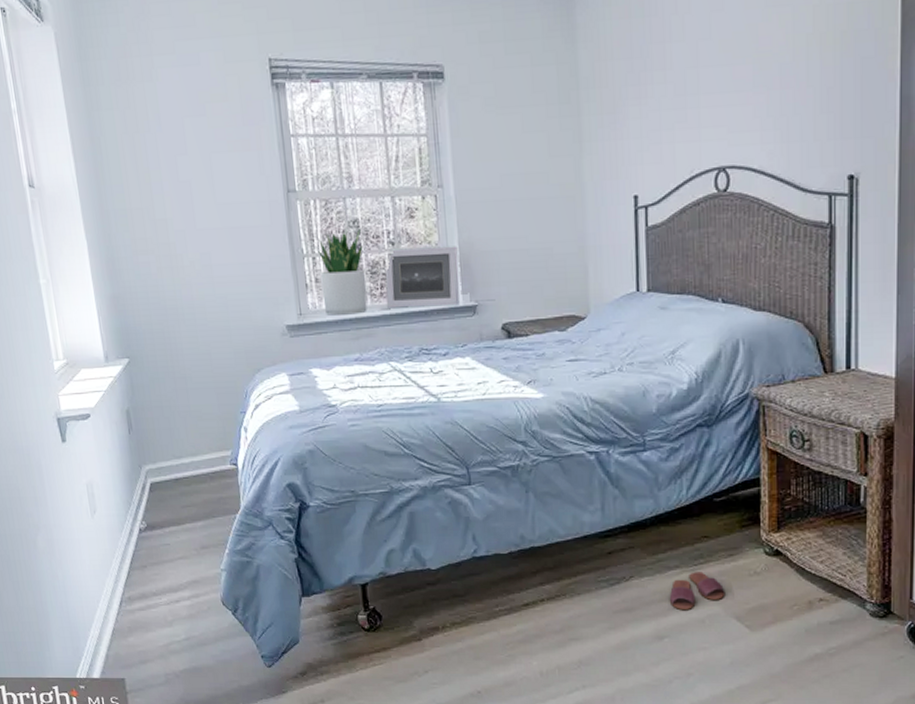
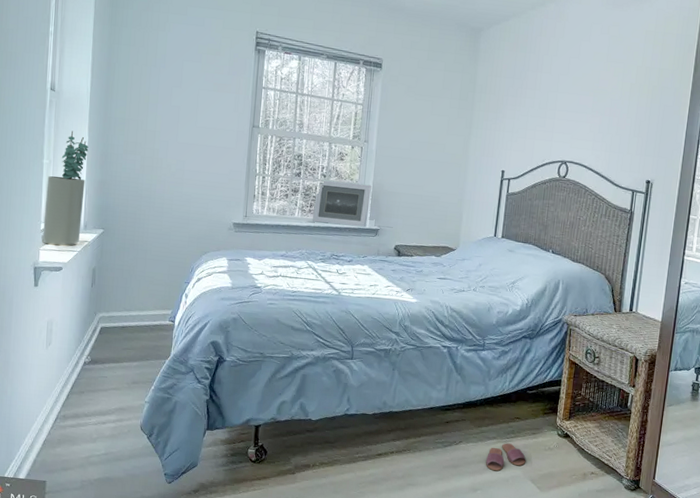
vase: none [49,236,103,388] -> present [42,130,89,246]
planter: present [318,228,368,316] -> none [265,160,302,223]

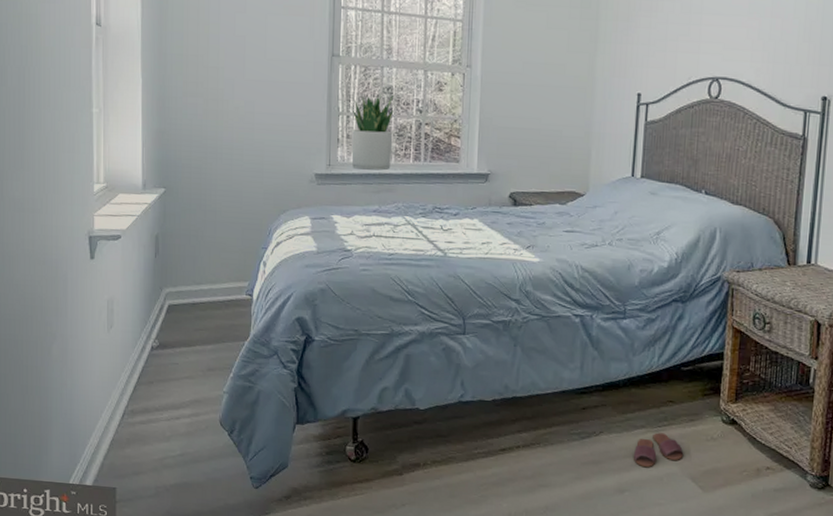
vase: present [42,130,89,246] -> none [96,72,143,210]
planter: none [265,160,302,223] -> present [351,93,394,171]
picture frame: present [312,180,372,227] -> none [408,116,478,172]

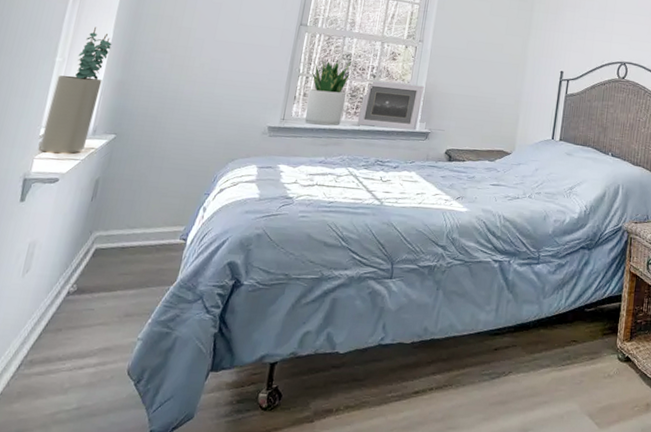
vase: none [96,72,143,210] -> present [39,27,112,154]
picture frame: none [408,116,478,172] -> present [357,80,424,131]
slippers: present [633,432,684,468] -> none [537,371,583,406]

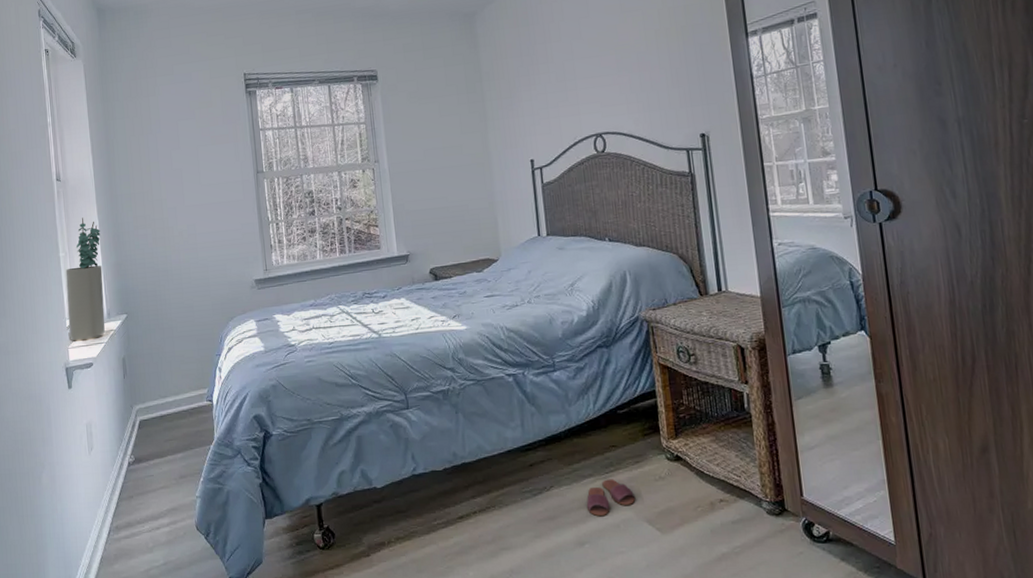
planter: present [305,59,351,126] -> none [281,199,320,270]
picture frame: present [357,80,424,131] -> none [334,207,395,261]
slippers: none [537,371,583,406] -> present [586,479,636,517]

